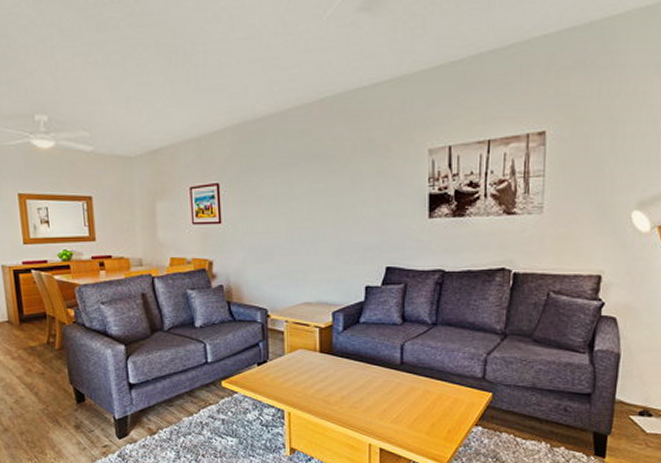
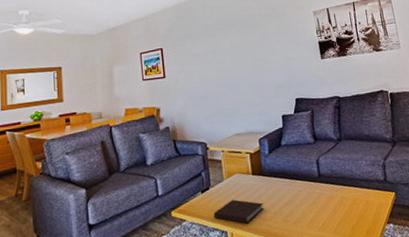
notebook: none [270,377,330,405] -> present [213,199,264,224]

